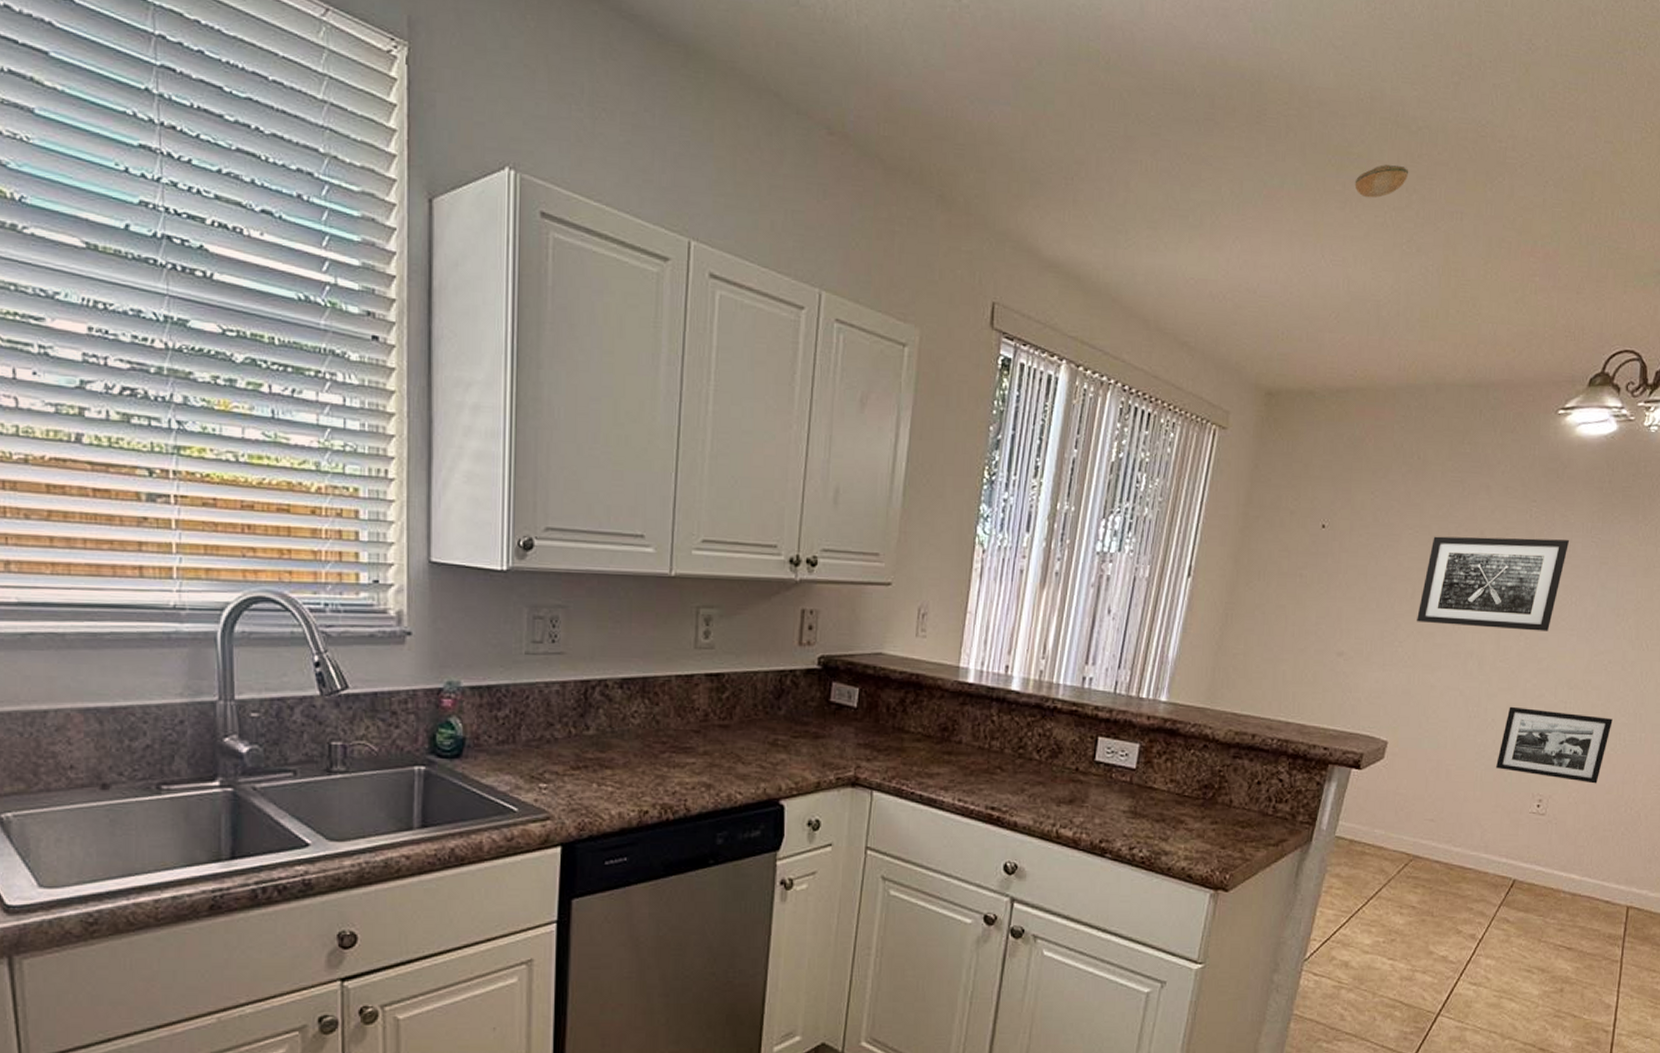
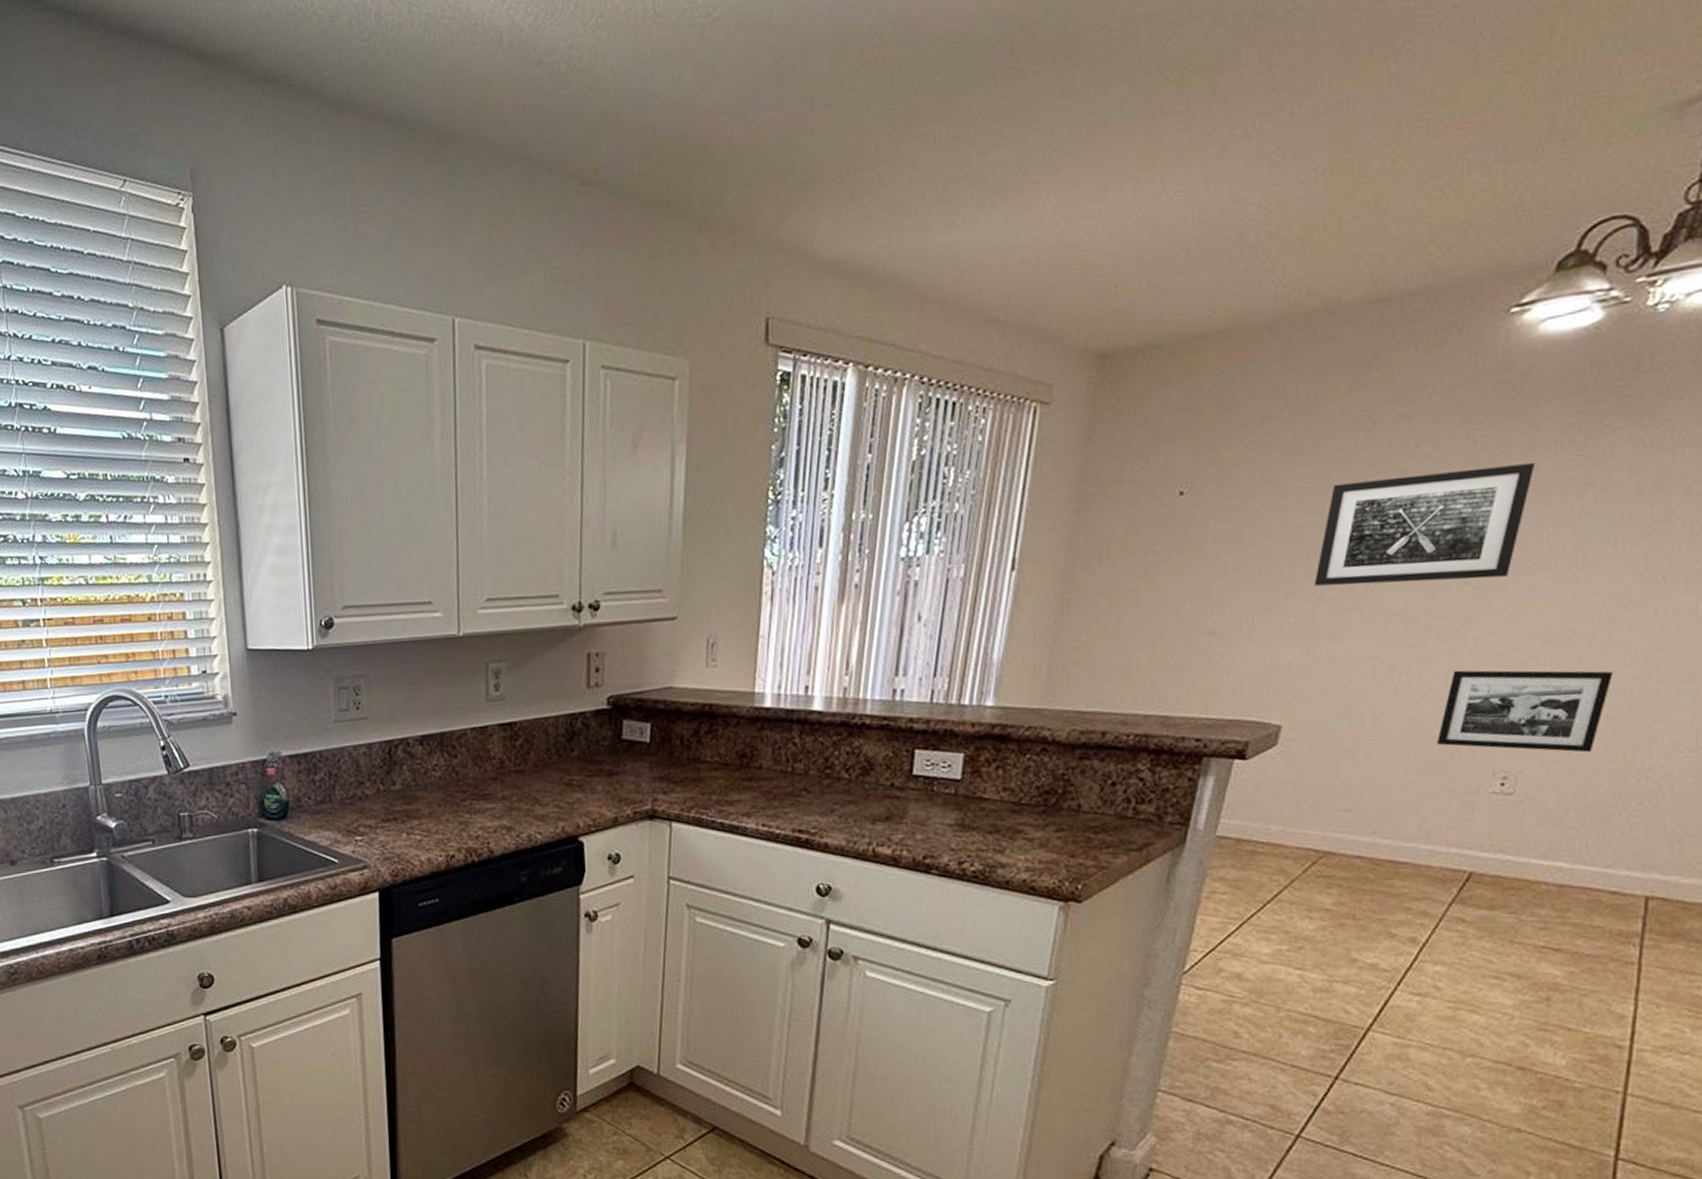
smoke detector: present [1354,164,1409,198] -> none [1202,61,1277,111]

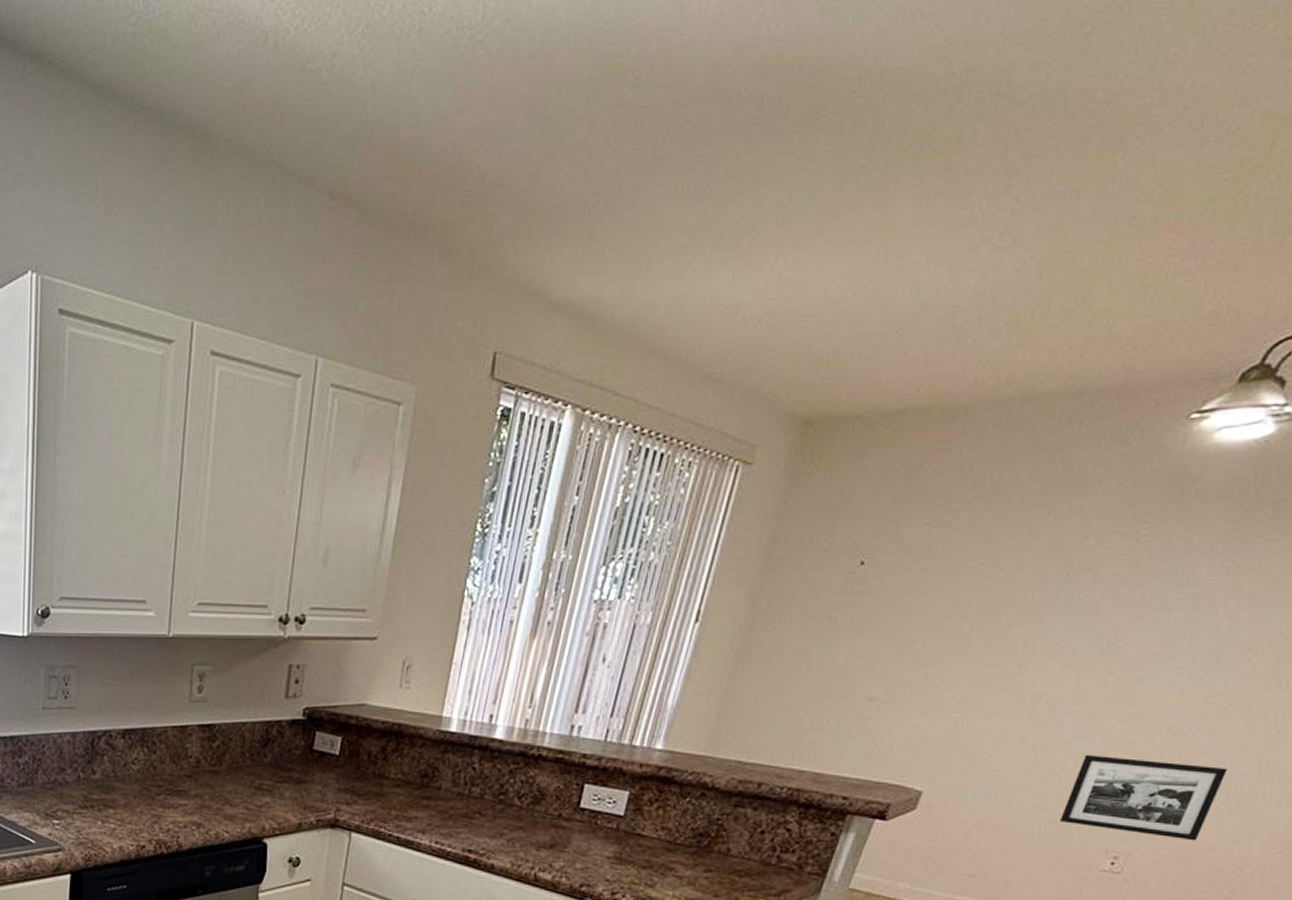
wall art: present [1315,463,1536,586] -> none [972,565,1190,671]

